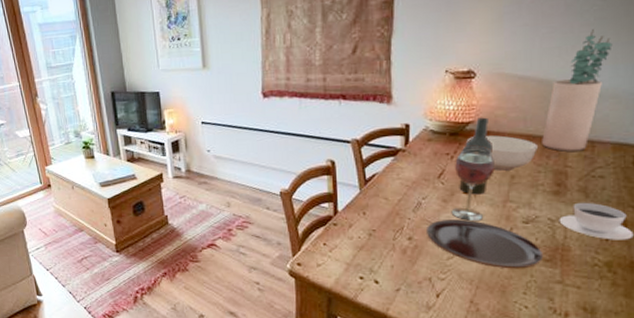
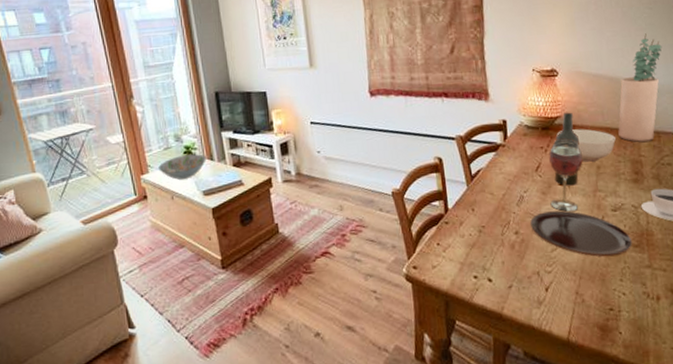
decorative bowl: none [60,149,103,172] -> present [158,154,206,180]

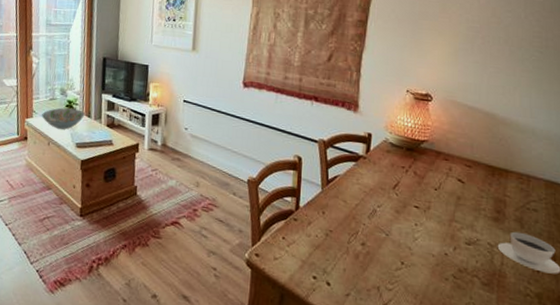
plate: present [530,210,632,257] -> none [379,229,481,290]
wineglass: present [549,138,583,212] -> none [402,162,444,236]
wine bottle: present [554,112,580,186] -> none [411,138,444,211]
bowl: present [556,128,617,162] -> none [420,154,483,192]
vase: present [618,33,662,142] -> none [486,76,547,183]

